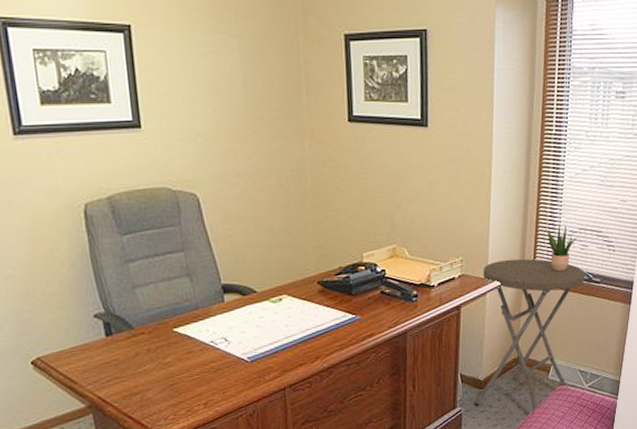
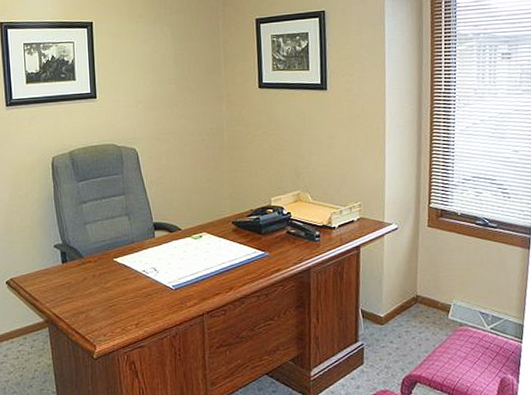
side table: present [474,258,585,413] -> none [375,204,481,352]
potted plant: present [544,225,579,272] -> none [438,174,473,217]

